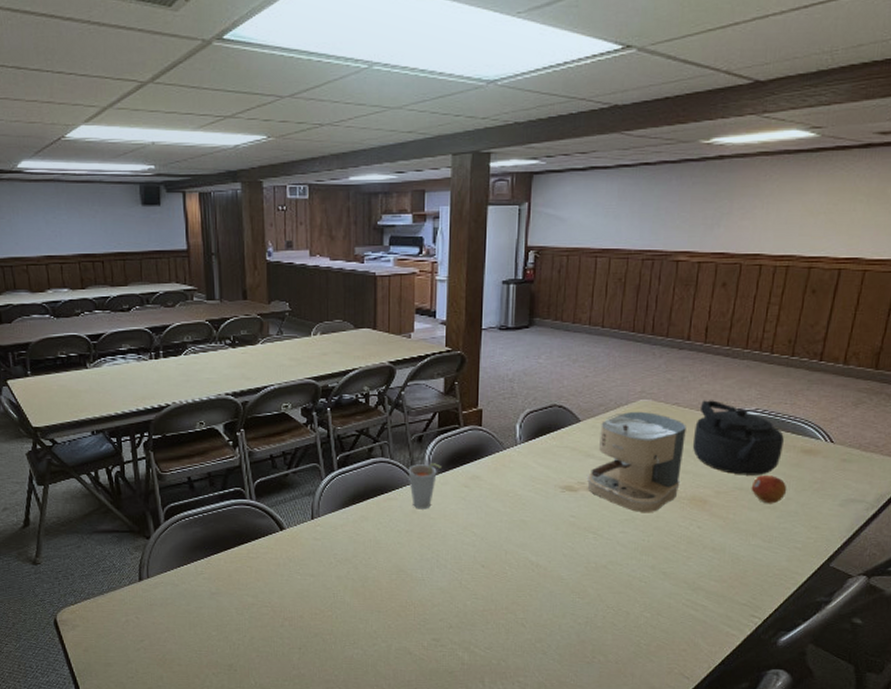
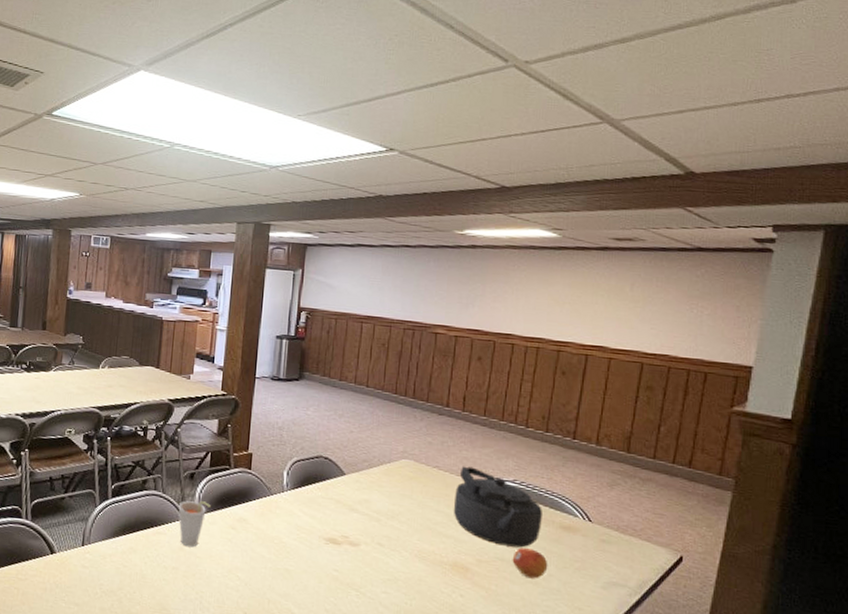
coffee maker: present [586,411,686,512] -> none [350,470,447,575]

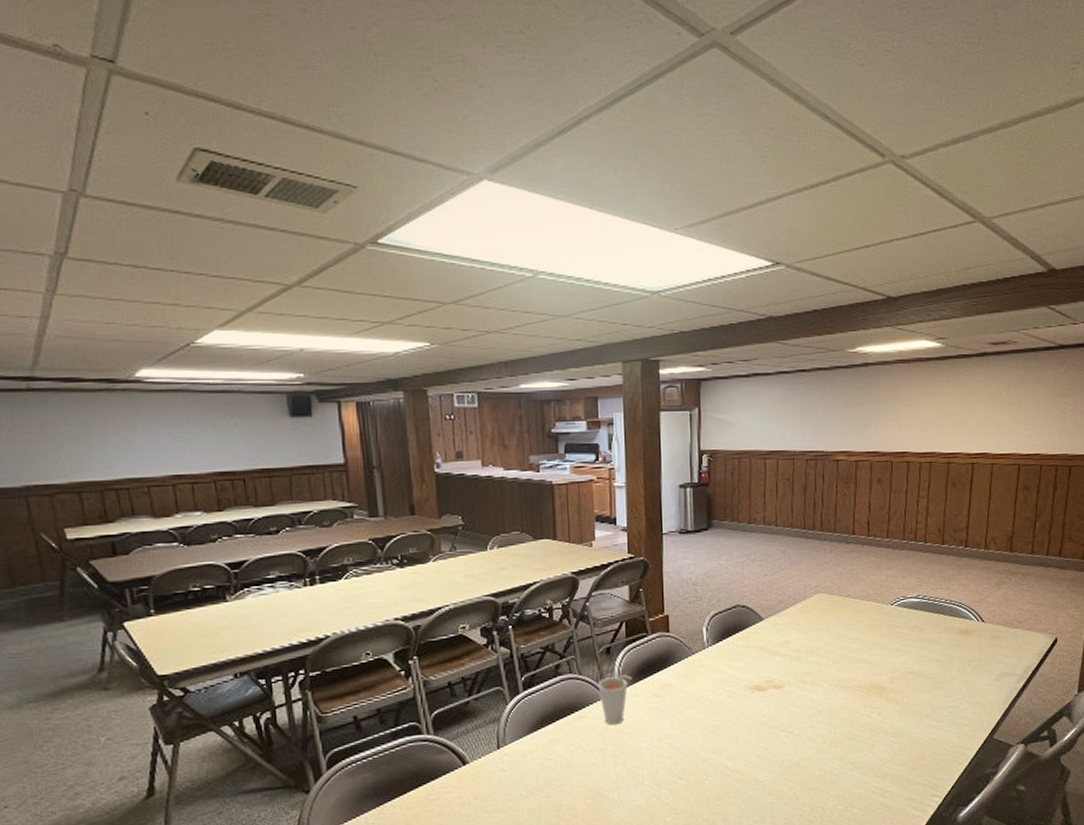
kettle: present [453,466,542,548] -> none [866,590,943,660]
fruit: present [512,548,548,579] -> none [920,657,951,685]

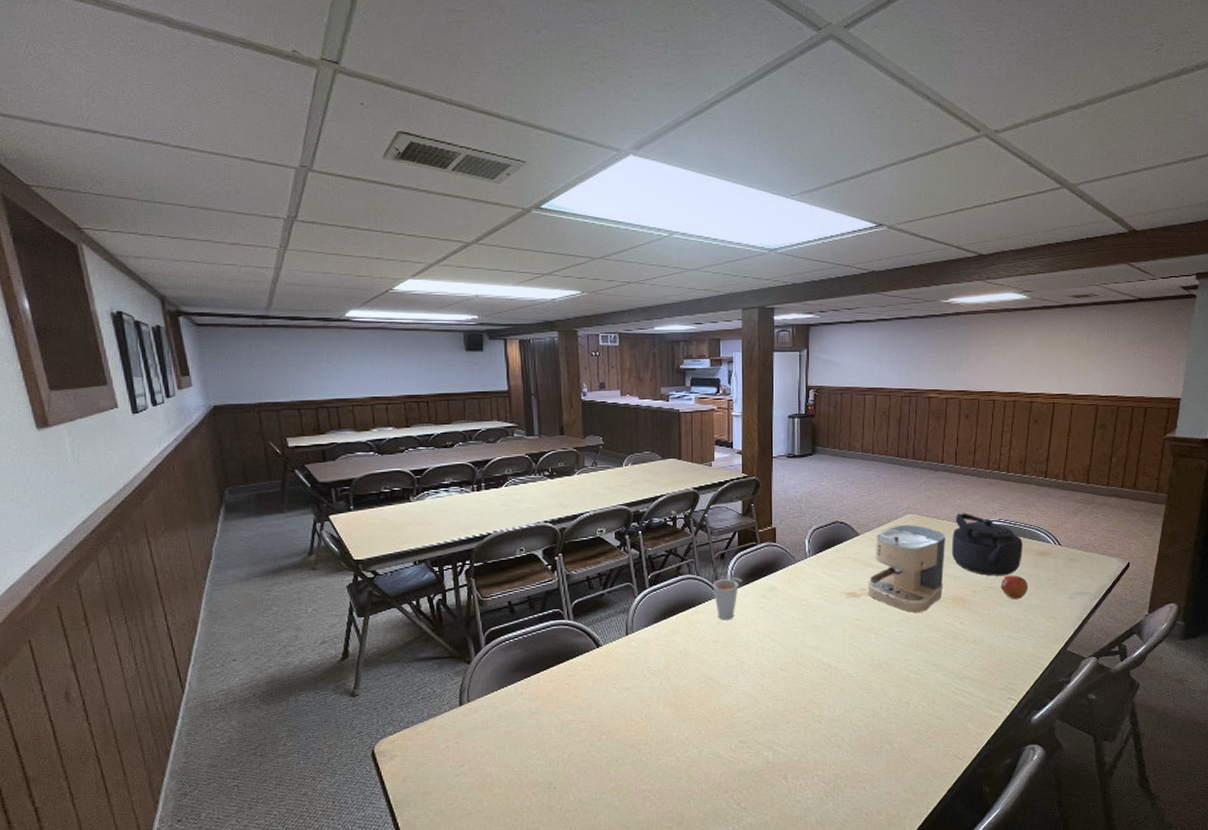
coffee maker: none [773,605,859,705] -> present [866,524,945,612]
kettle: none [866,590,943,660] -> present [951,513,1023,576]
fruit: none [920,657,951,685] -> present [1000,575,1029,600]

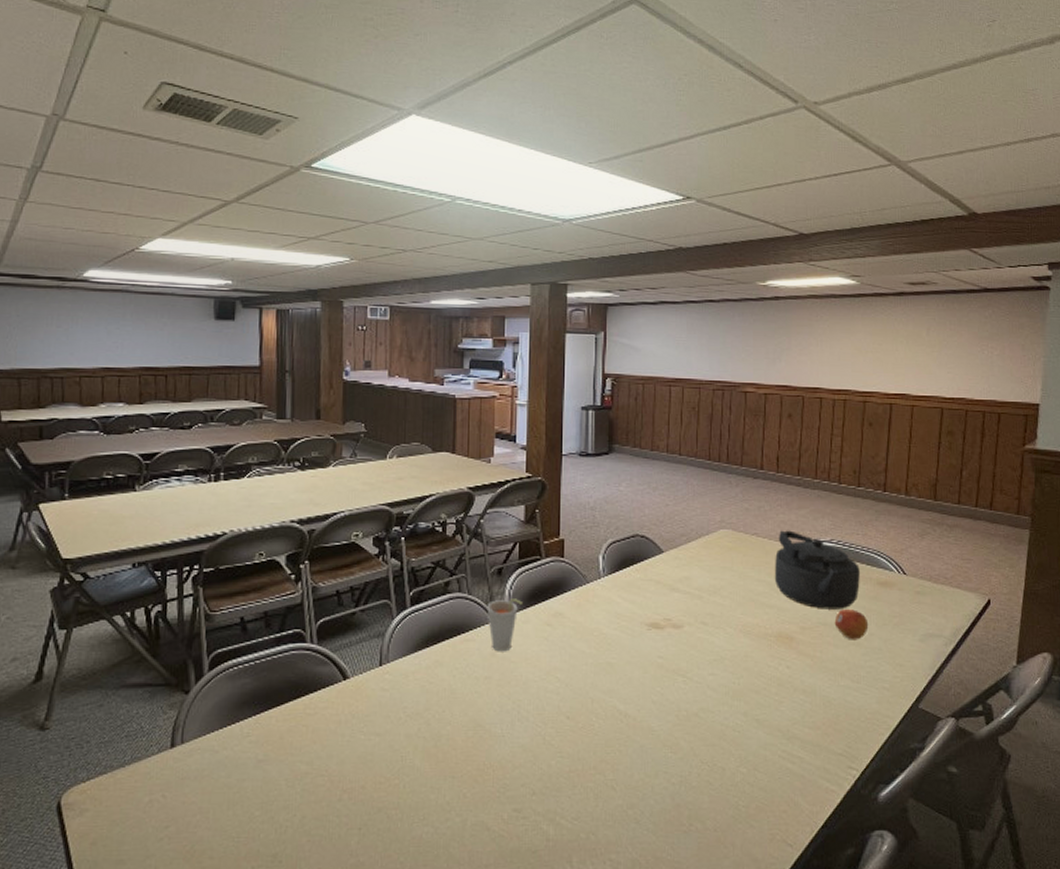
coffee maker: present [866,524,945,612] -> none [672,541,767,651]

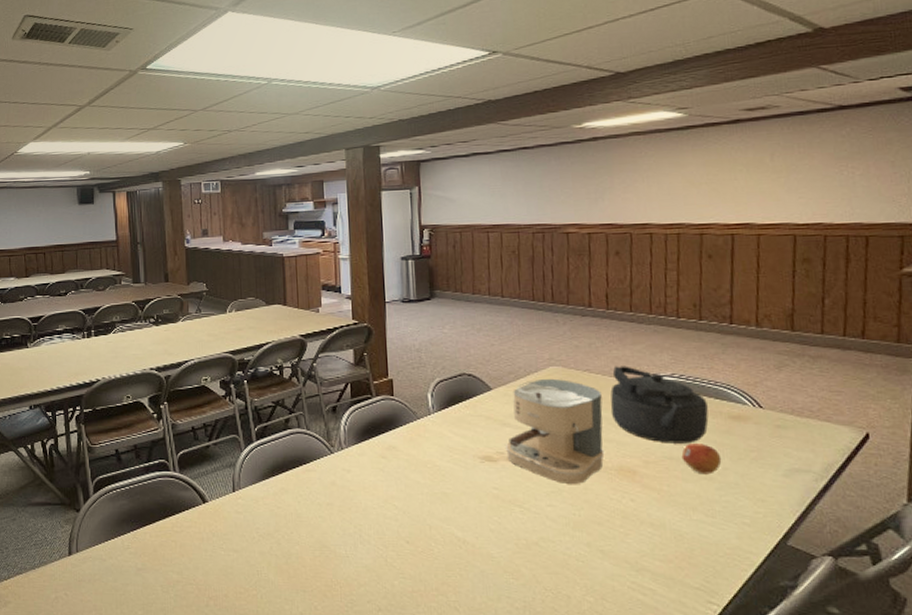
cup: present [487,599,524,652] -> none [324,434,358,481]
coffee maker: none [672,541,767,651] -> present [505,378,605,484]

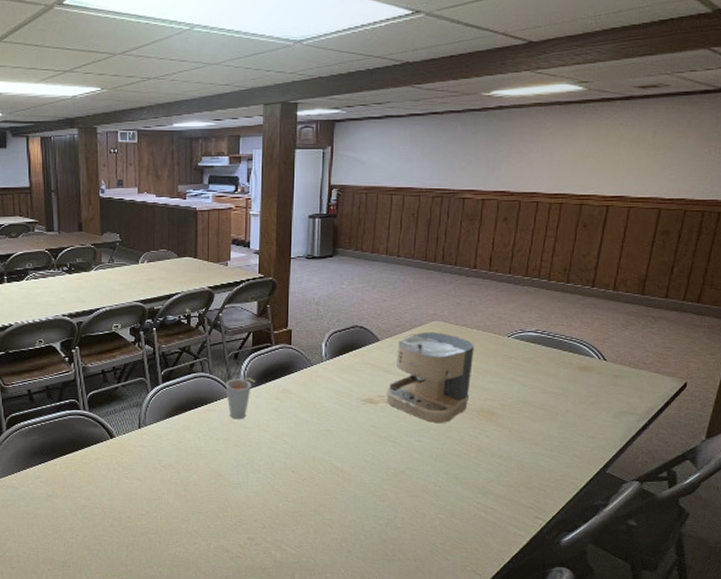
cup: none [324,434,358,481] -> present [225,378,256,420]
kettle: present [610,366,709,444] -> none [480,322,562,390]
fruit: present [681,444,722,475] -> none [533,390,566,416]

